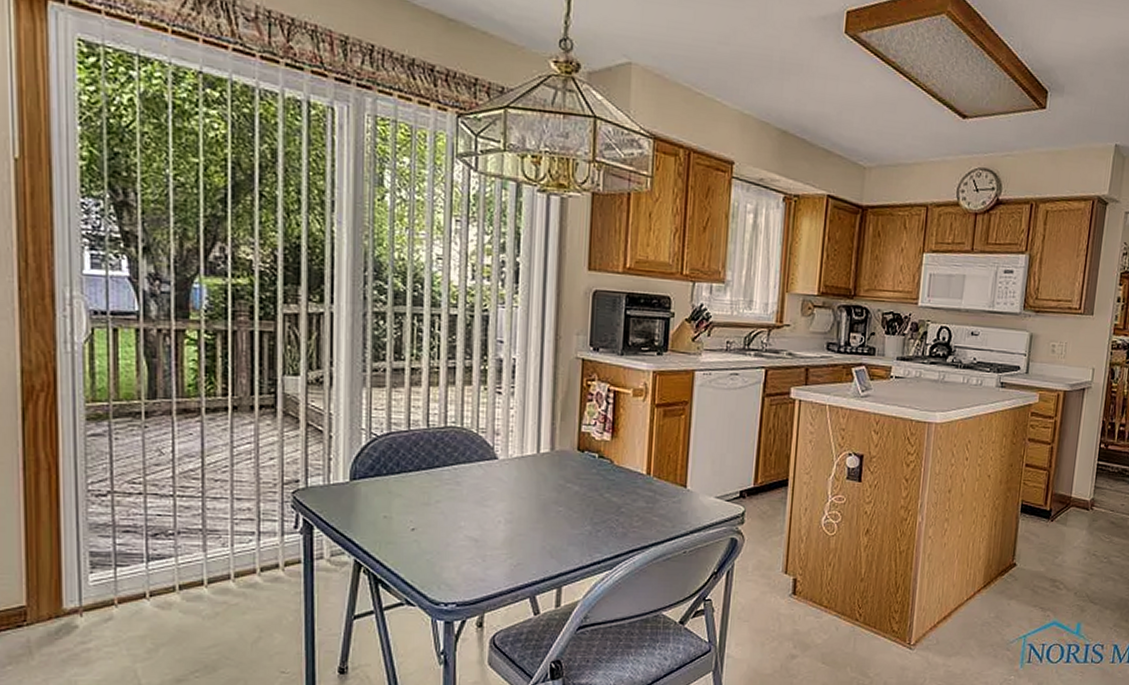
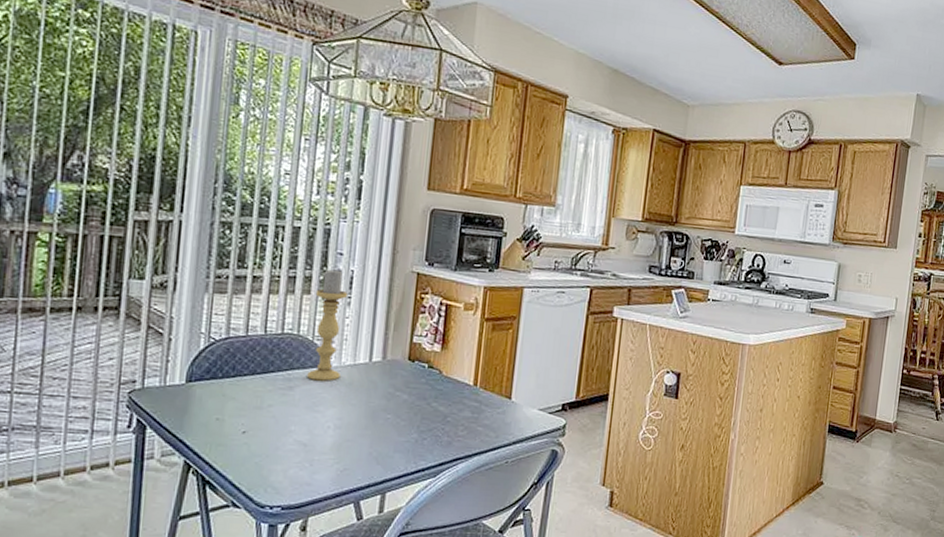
candle holder: none [474,357,510,475] -> present [307,268,347,381]

